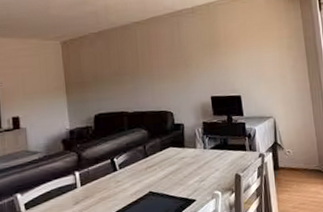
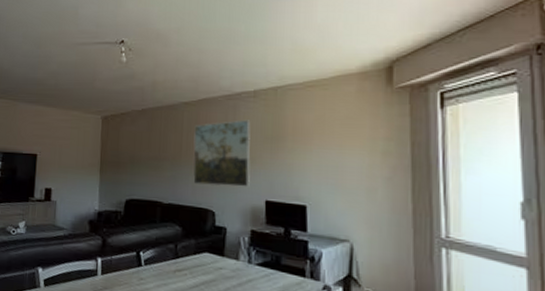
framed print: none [147,32,198,92] -> present [193,120,251,188]

